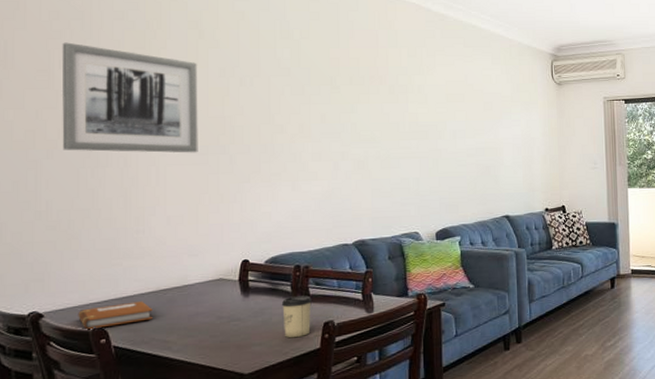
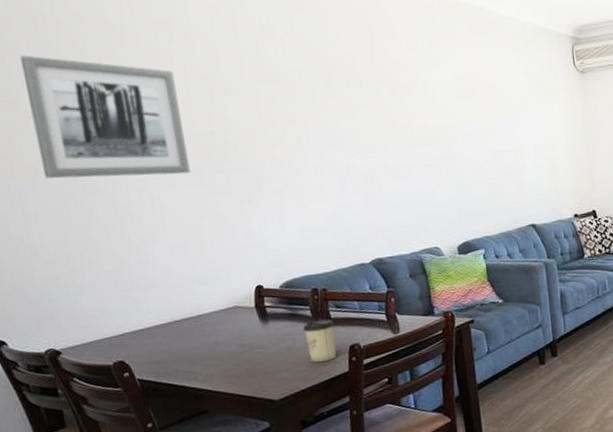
notebook: present [78,301,153,330] -> none [95,333,173,365]

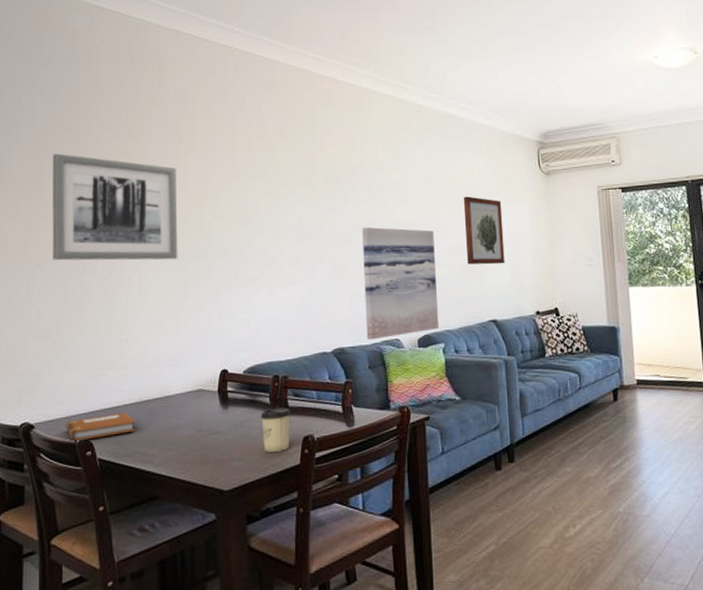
notebook: none [95,333,173,365] -> present [66,412,135,442]
wall art: none [391,133,479,250] -> present [362,227,440,340]
wall art: none [495,97,542,170] -> present [463,196,505,265]

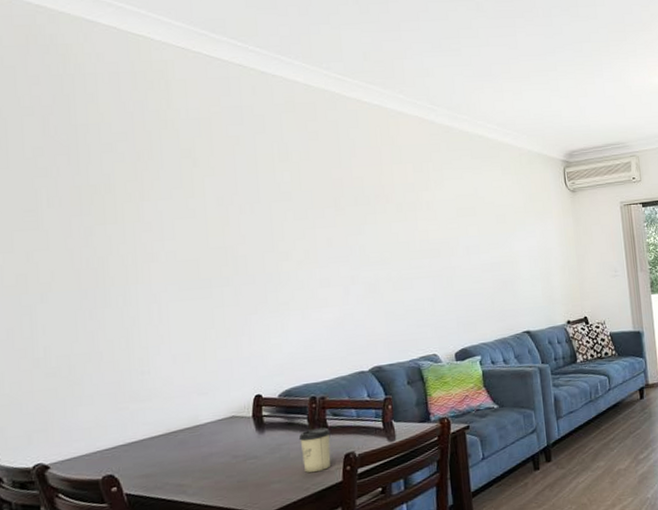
wall art: present [52,153,178,261] -> none [48,179,201,293]
notebook: present [66,412,135,442] -> none [86,445,165,479]
wall art: present [362,227,440,340] -> none [395,247,476,357]
wall art: present [463,196,505,265] -> none [493,214,537,280]

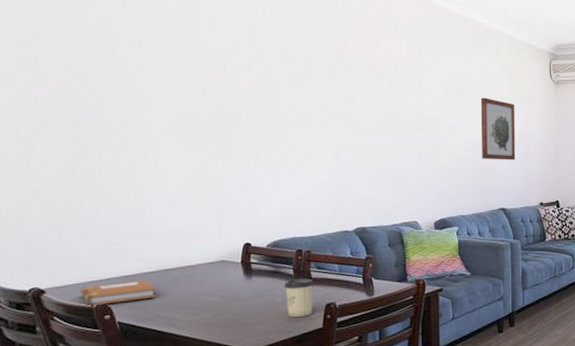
notebook: none [86,445,165,479] -> present [80,280,156,306]
wall art: none [493,214,537,280] -> present [480,98,516,160]

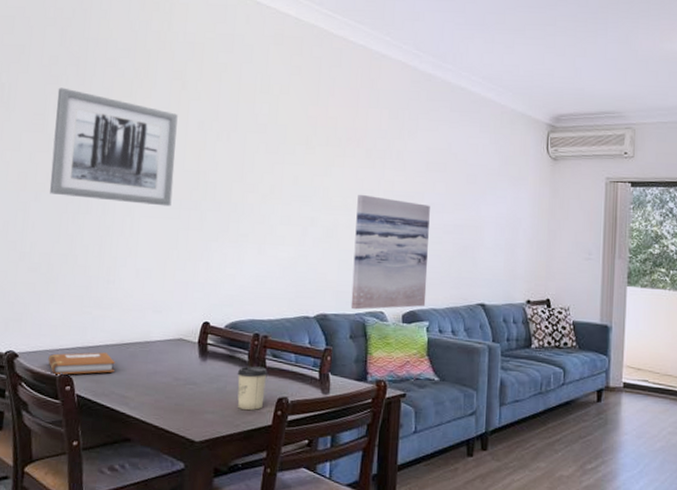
wall art: none [47,17,196,137] -> present [50,87,178,207]
wall art: none [385,118,454,221] -> present [350,194,430,310]
wall art: present [480,98,516,160] -> none [462,174,504,248]

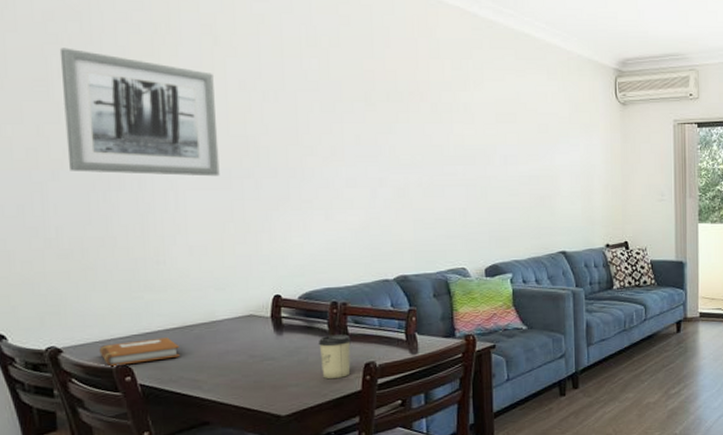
wall art: present [350,194,430,310] -> none [427,150,508,268]

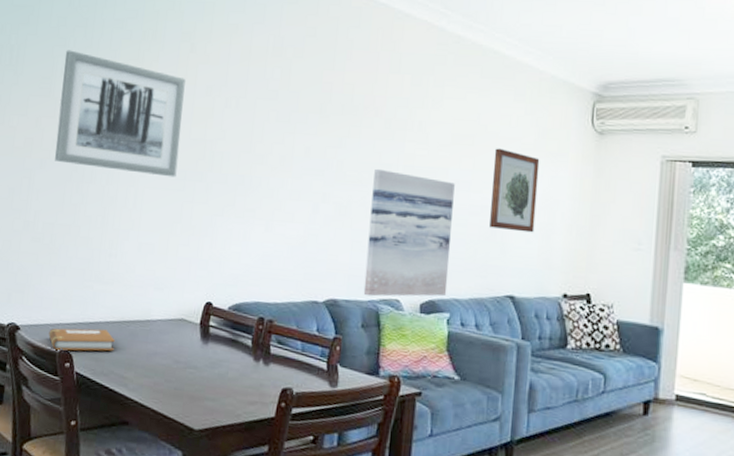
cup: present [318,334,351,379] -> none [239,352,272,400]
wall art: none [427,150,508,268] -> present [363,168,455,297]
wall art: none [535,123,577,196] -> present [489,148,540,233]

